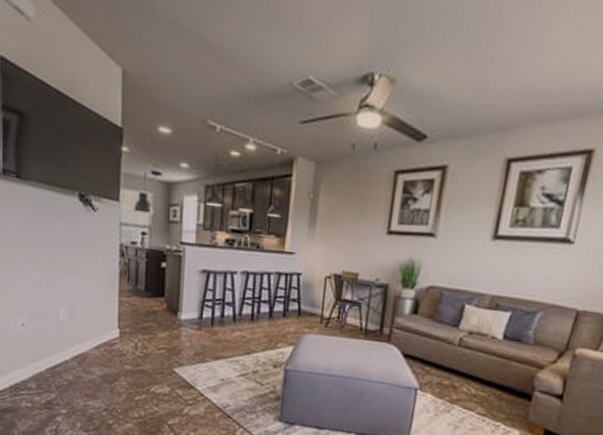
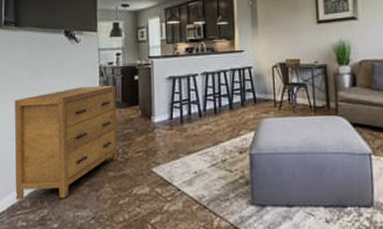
dresser: none [17,265,138,385] -> present [15,86,117,200]

